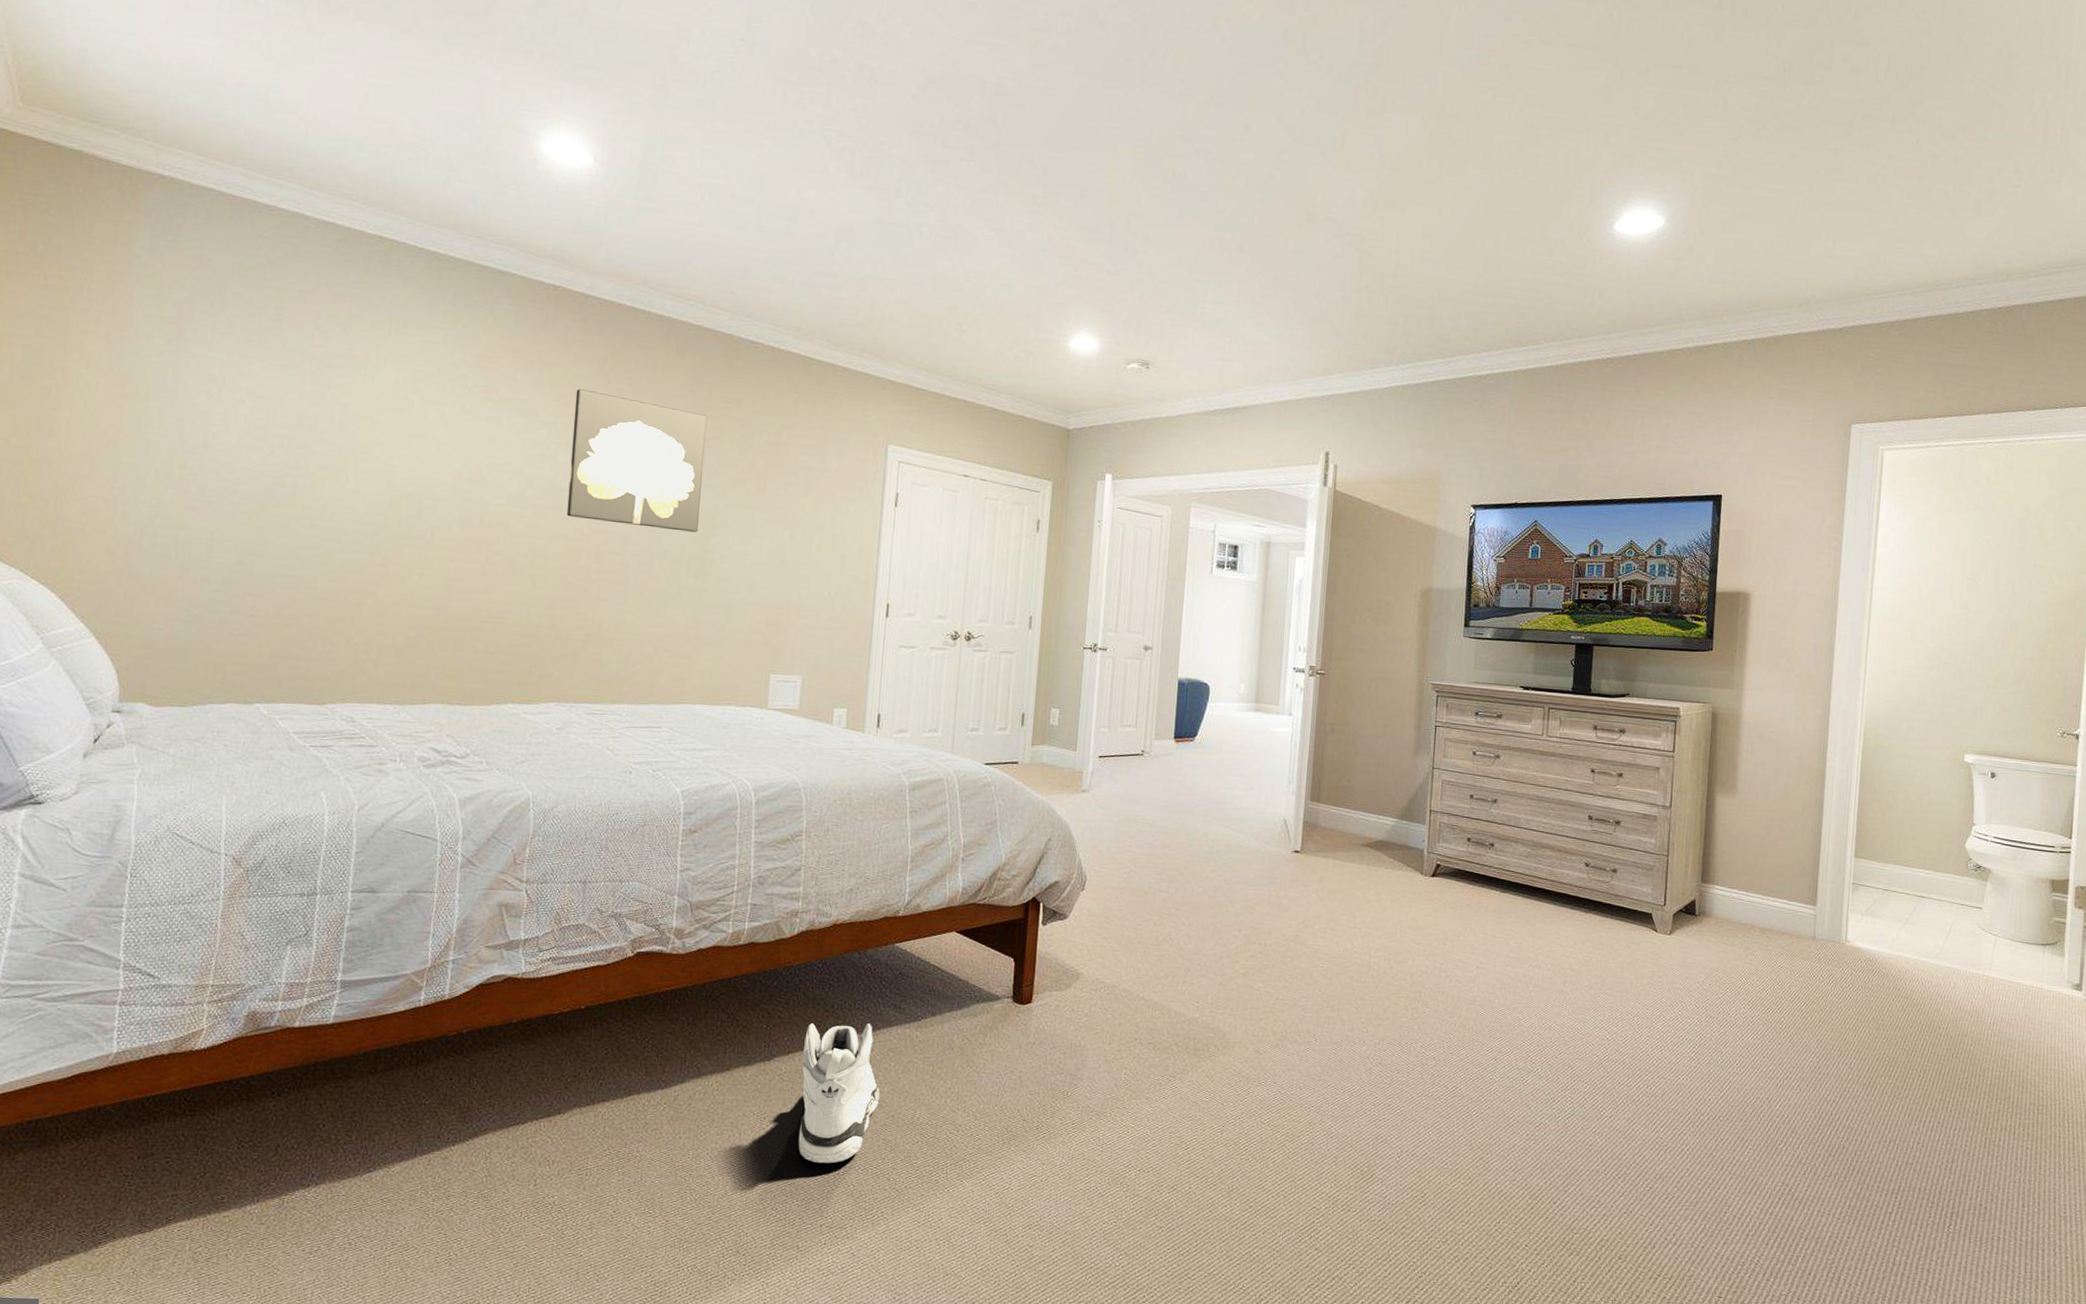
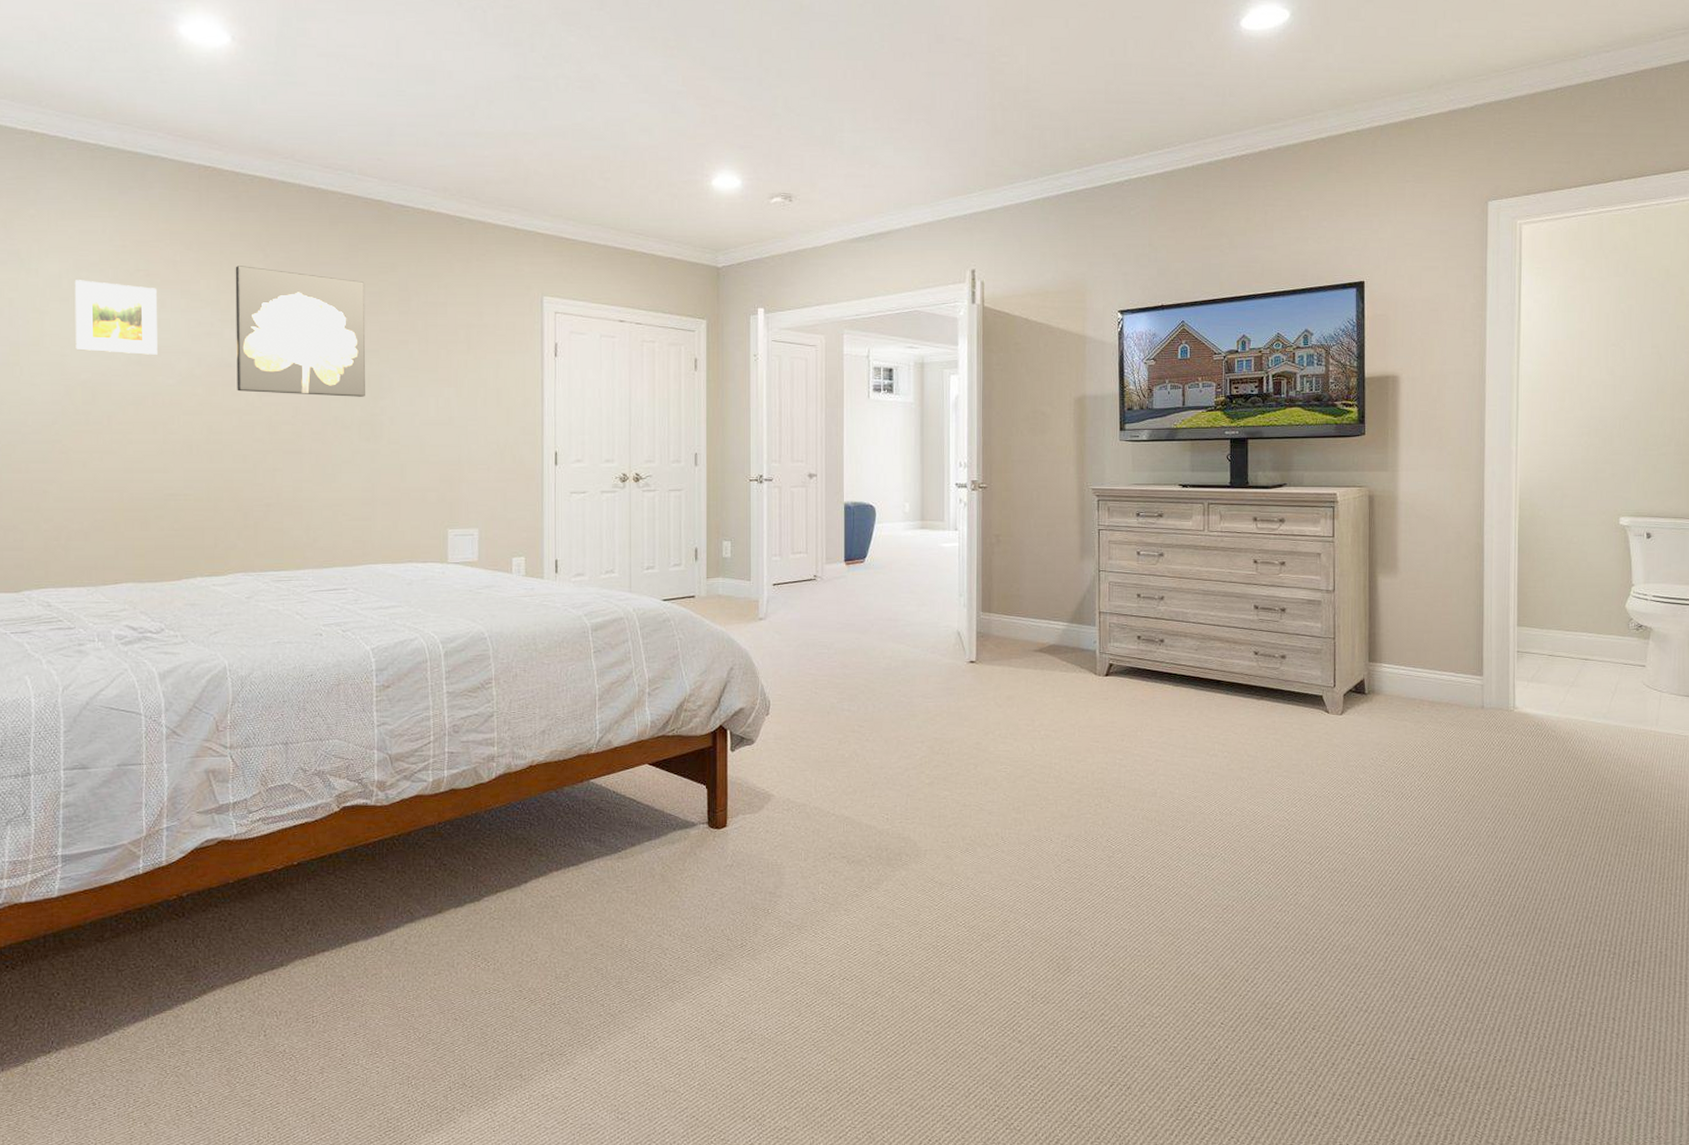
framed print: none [405,390,494,473] -> present [74,280,158,355]
sneaker: present [798,1023,880,1164] -> none [510,858,588,995]

